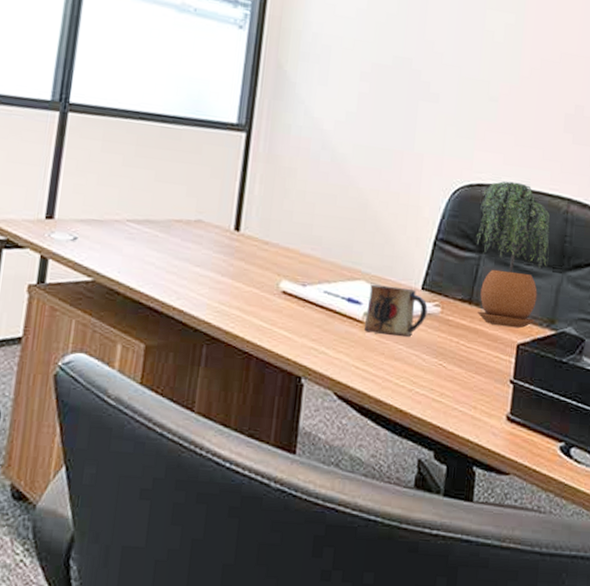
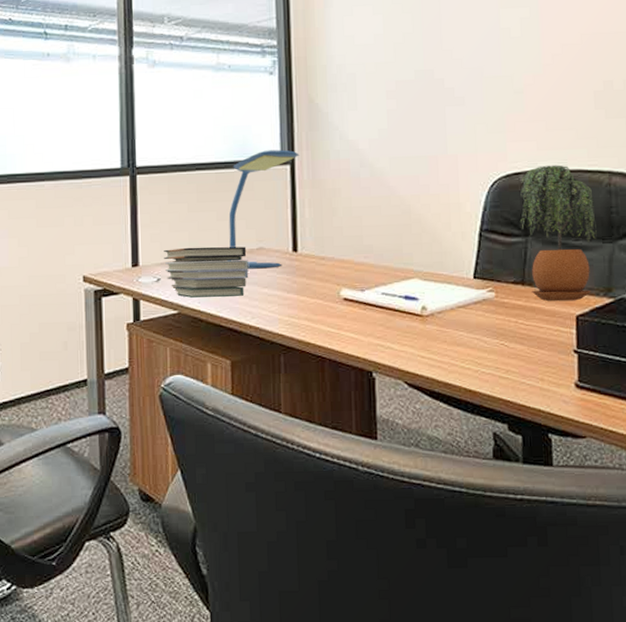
book stack: none [85,204,183,272] -> present [164,246,249,298]
desk lamp: none [159,111,259,245] -> present [228,149,300,269]
mug: present [364,284,428,337] -> none [423,279,482,325]

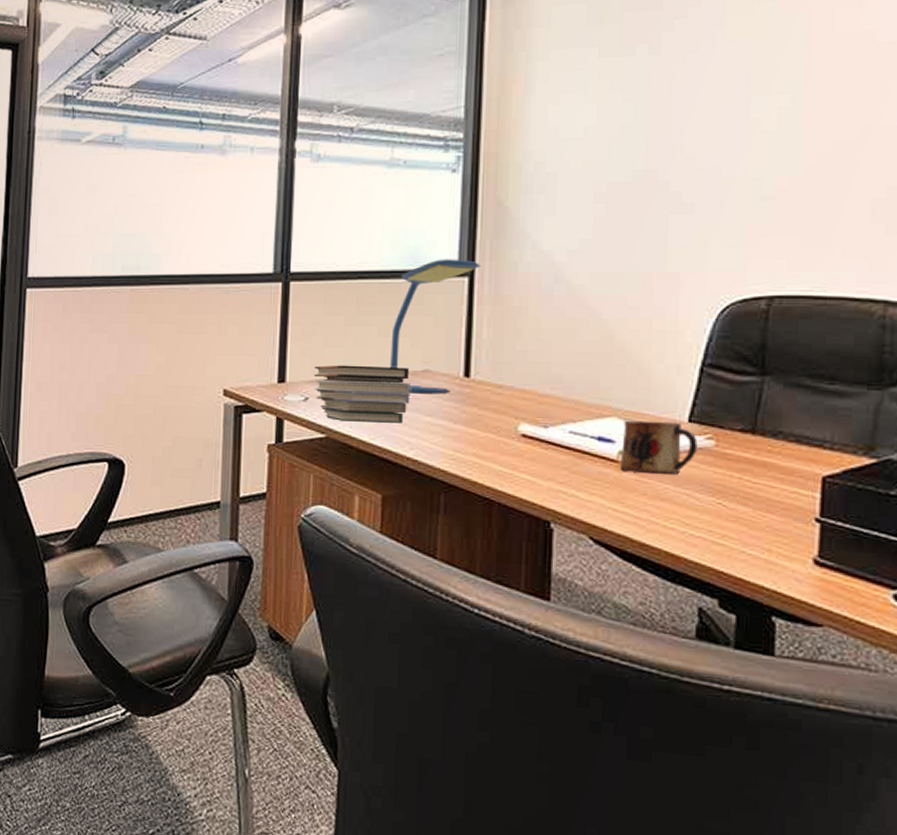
mug: none [423,279,482,325] -> present [619,420,698,476]
potted plant: present [519,165,597,302] -> none [755,290,861,459]

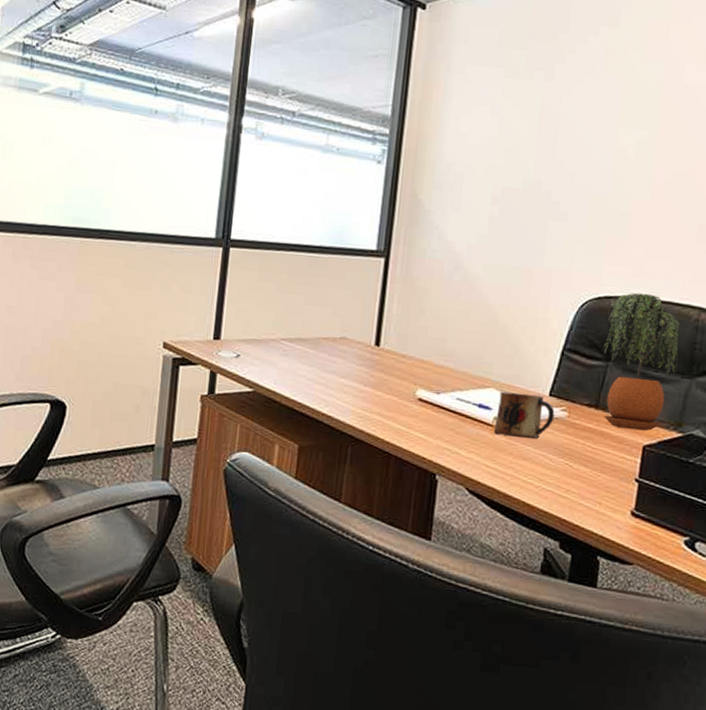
book stack: present [314,365,411,423] -> none [246,326,330,383]
desk lamp: present [387,259,481,394] -> none [309,240,396,359]
potted plant: none [755,290,861,459] -> present [602,293,680,431]

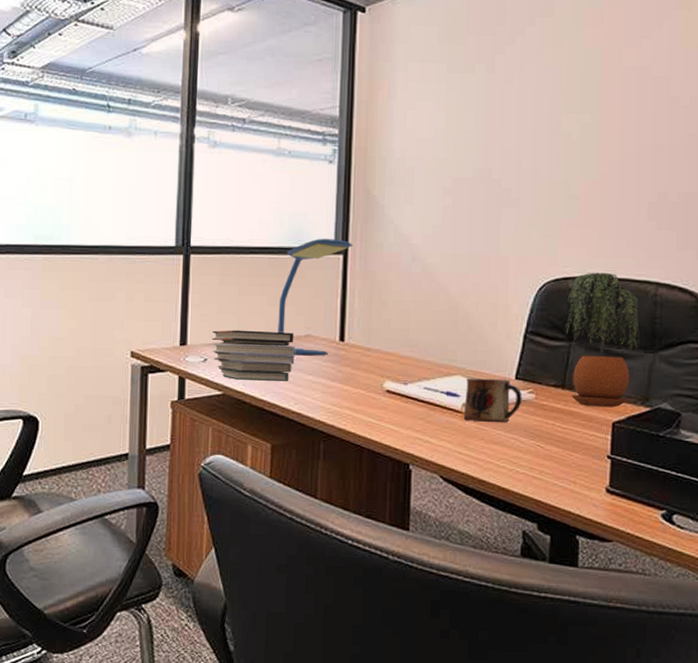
book stack: none [246,326,330,383] -> present [212,330,295,381]
desk lamp: none [309,240,396,359] -> present [275,238,353,356]

